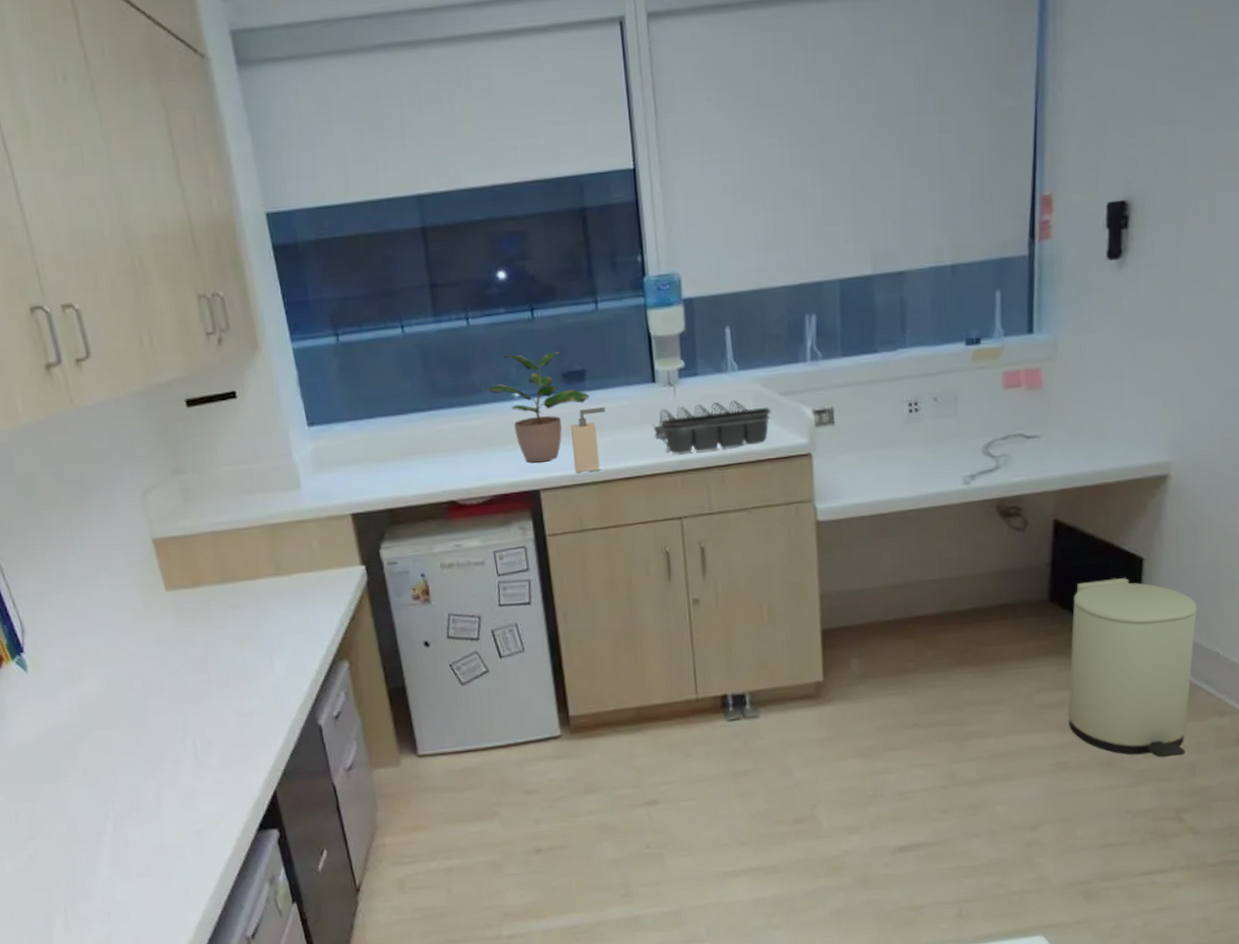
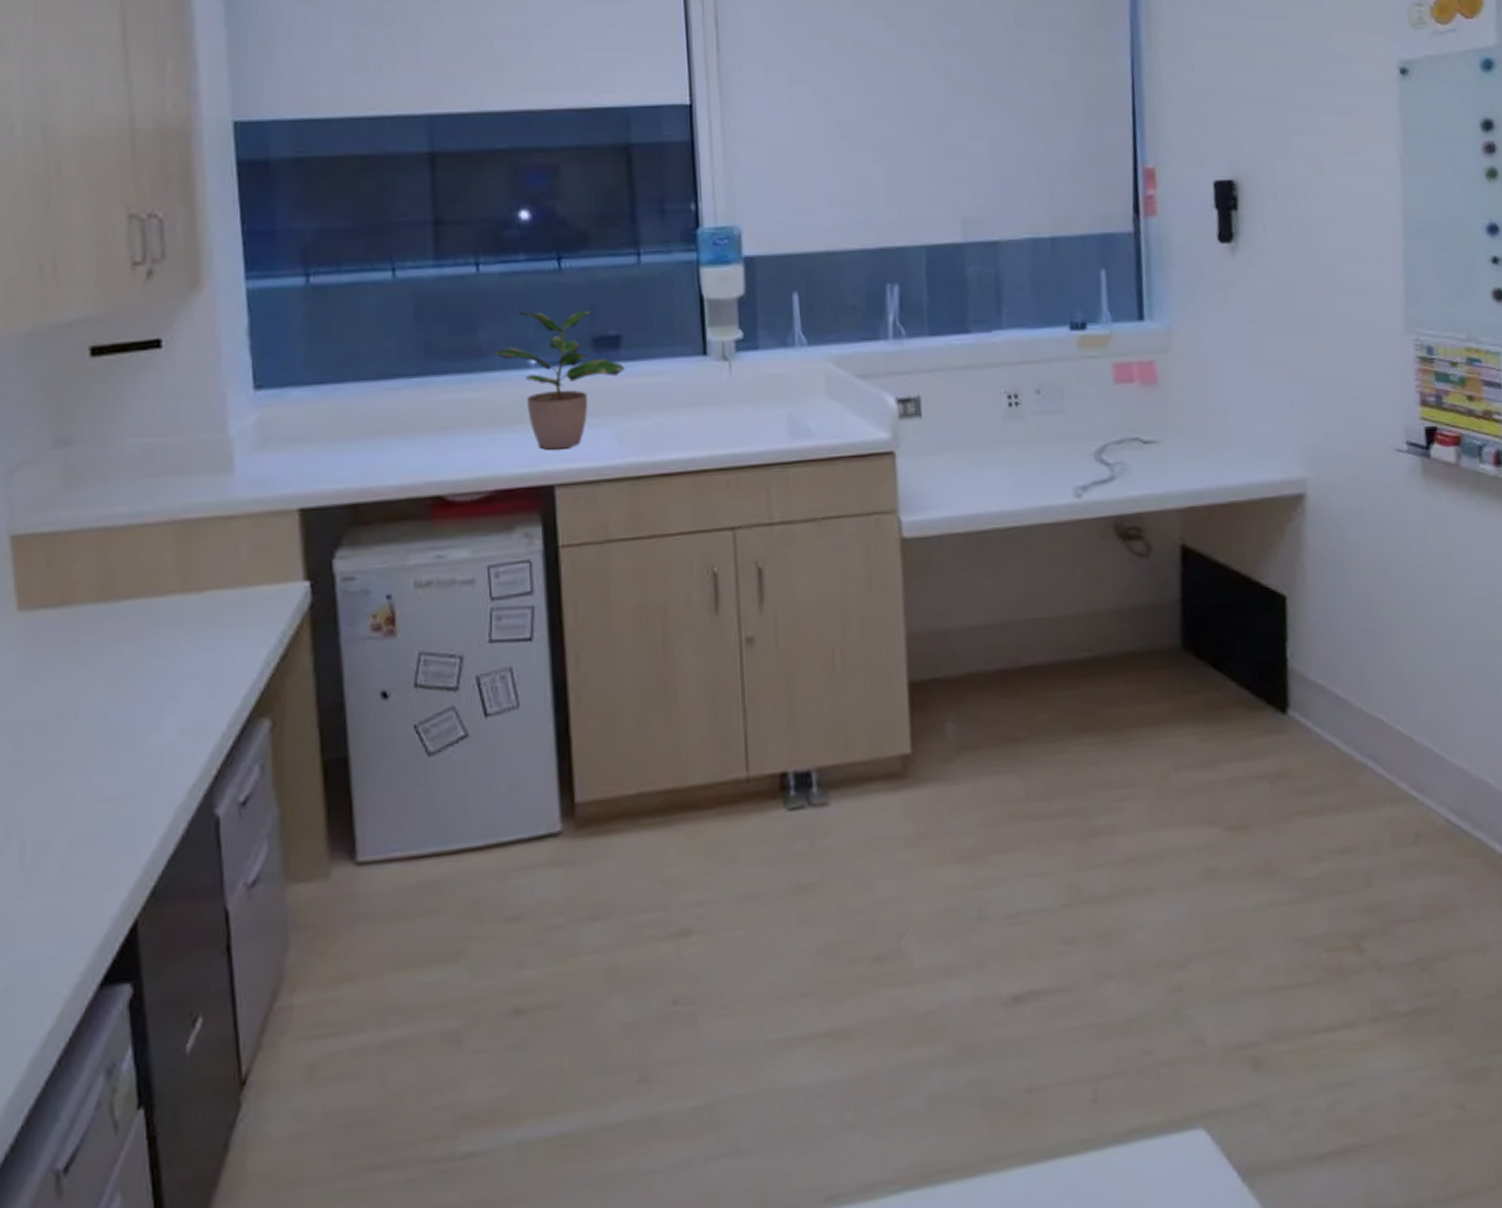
soap dispenser: present [570,406,605,474] -> none [598,382,643,466]
dish rack: present [653,400,771,455] -> none [702,381,847,447]
pedal bin: present [1068,578,1198,758] -> none [1210,620,1357,862]

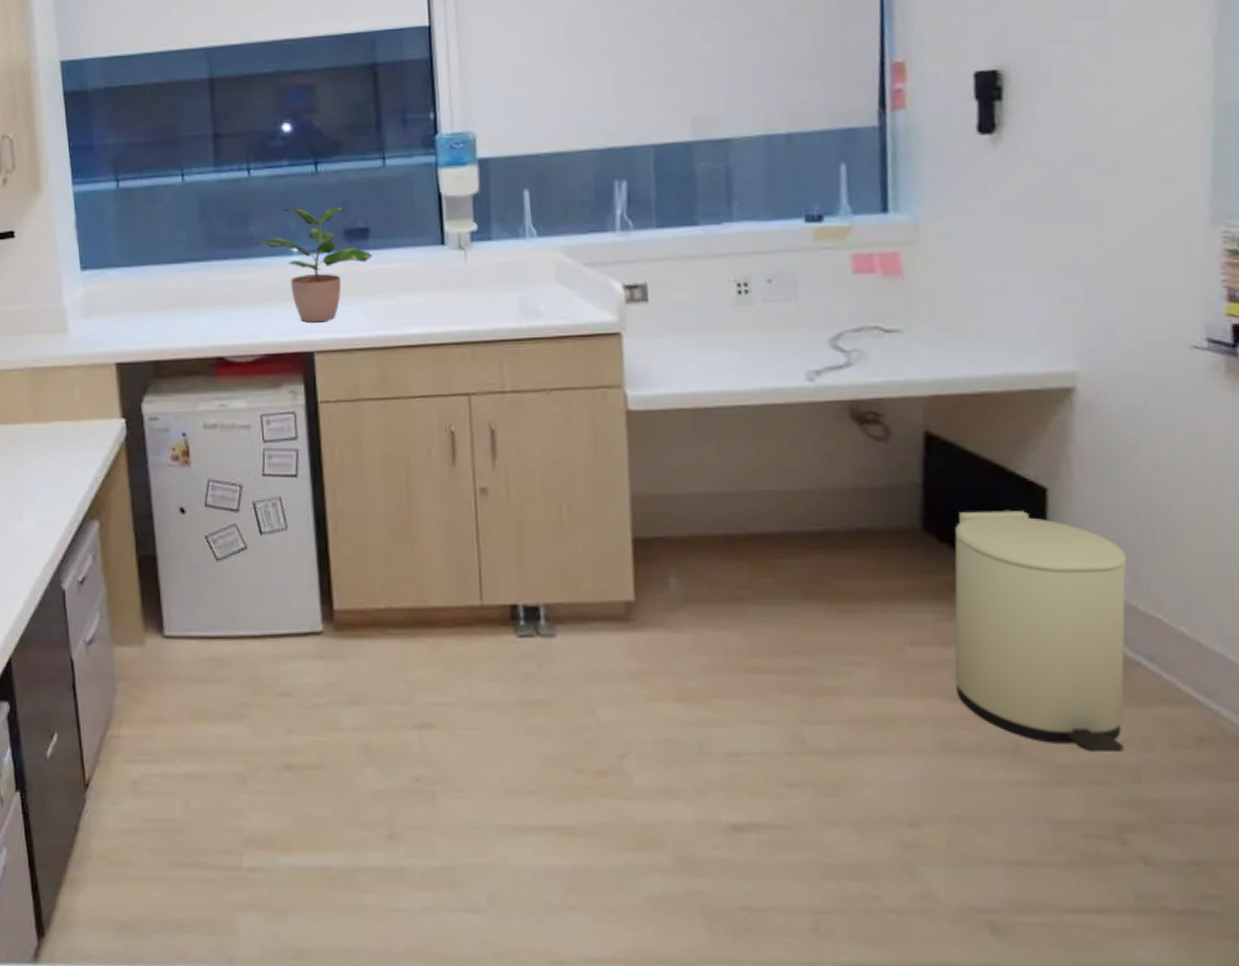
pedal bin: none [1210,620,1357,862] -> present [954,509,1127,753]

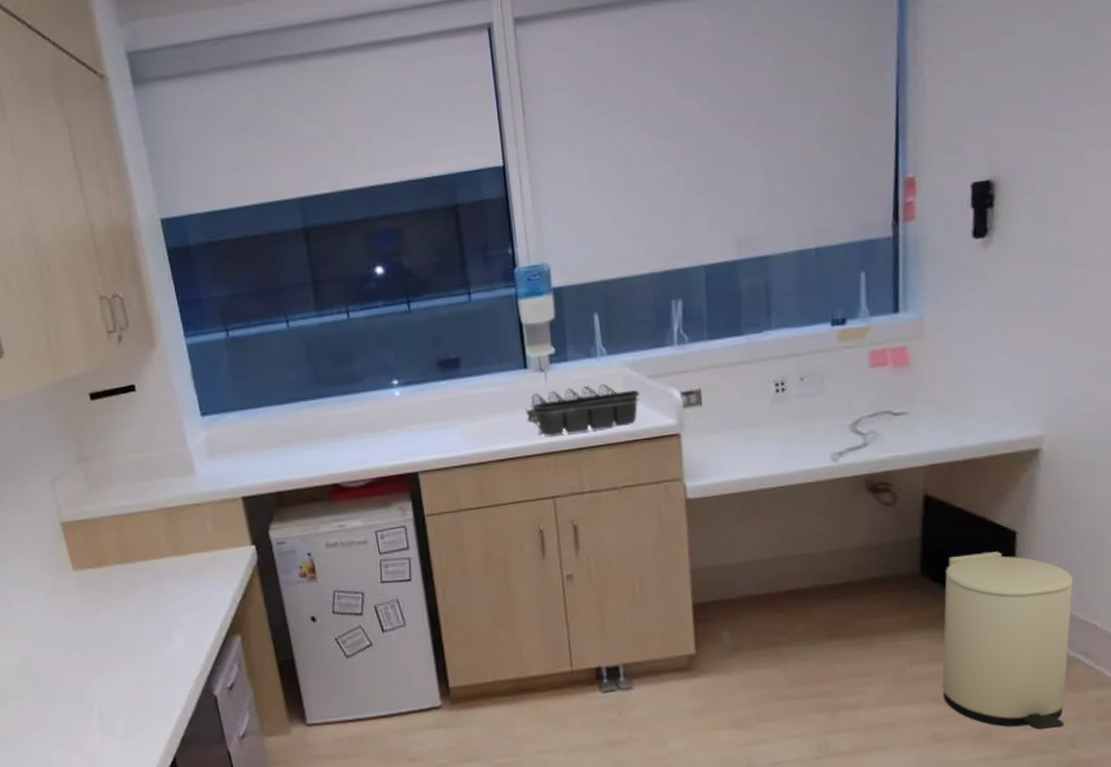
potted plant: present [263,206,372,323] -> none [365,340,464,447]
dish rack: none [440,268,575,324] -> present [525,383,640,437]

